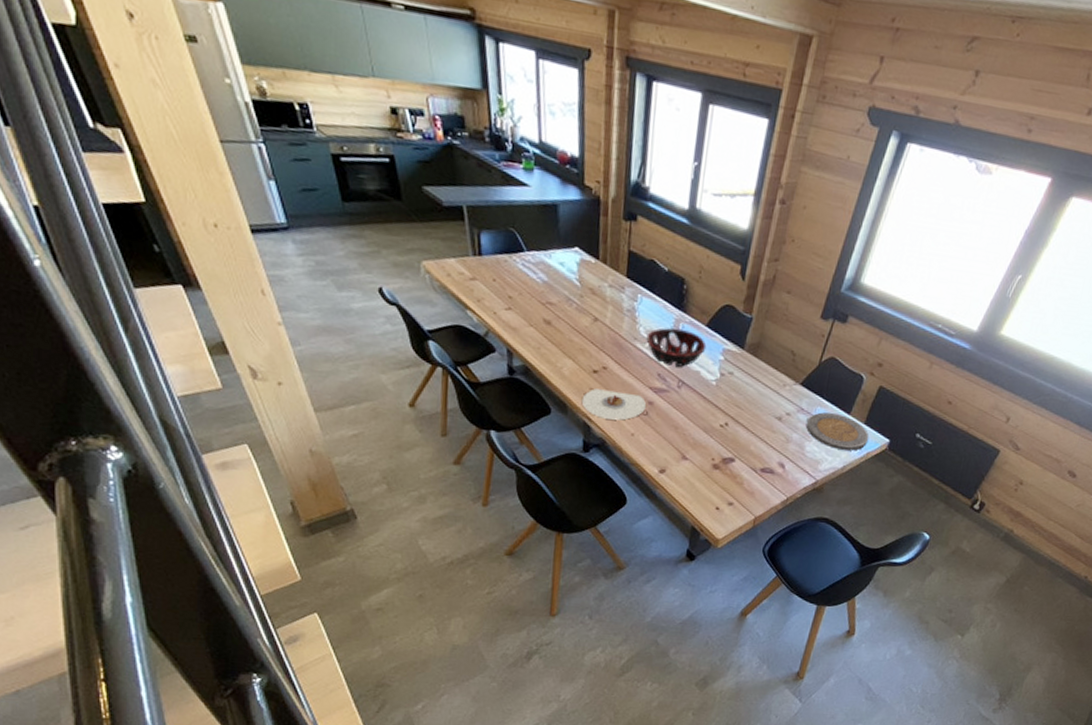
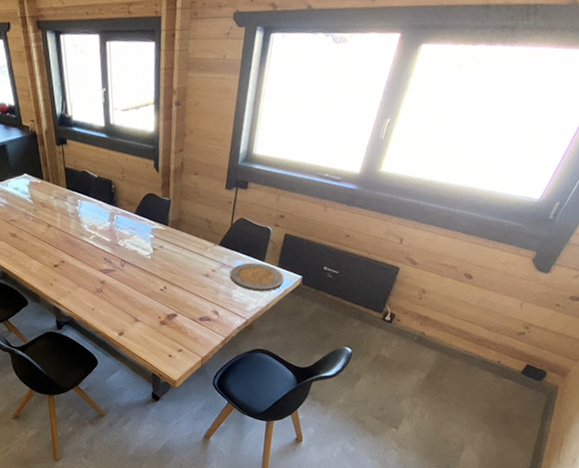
plate: present [581,388,646,421] -> none [49,277,99,301]
decorative bowl: present [646,328,707,367] -> none [90,220,138,250]

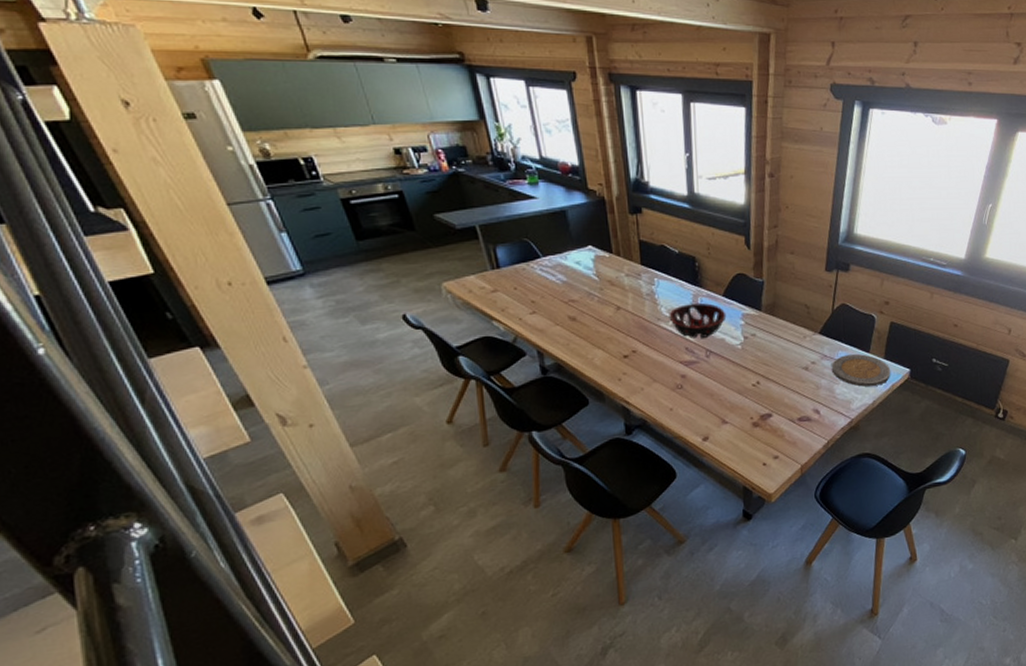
decorative bowl: none [90,220,138,250] -> present [669,303,727,338]

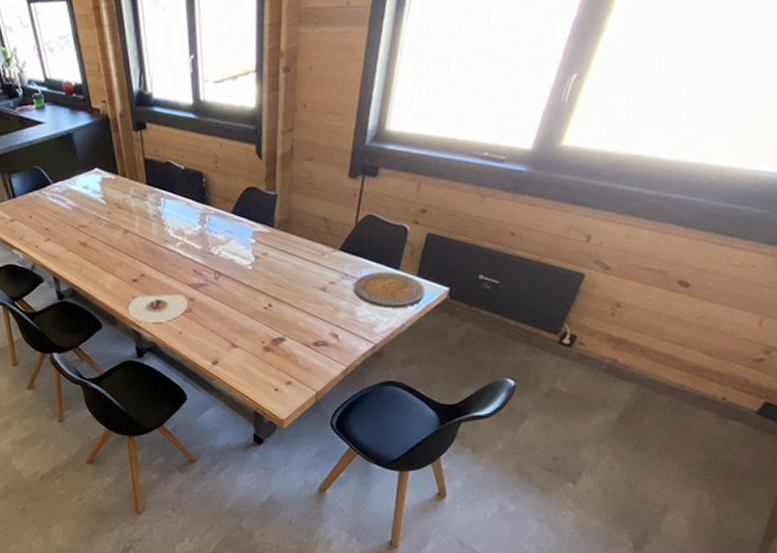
plate: none [616,371,679,400] -> present [127,294,188,323]
decorative bowl: present [669,303,727,338] -> none [176,222,236,260]

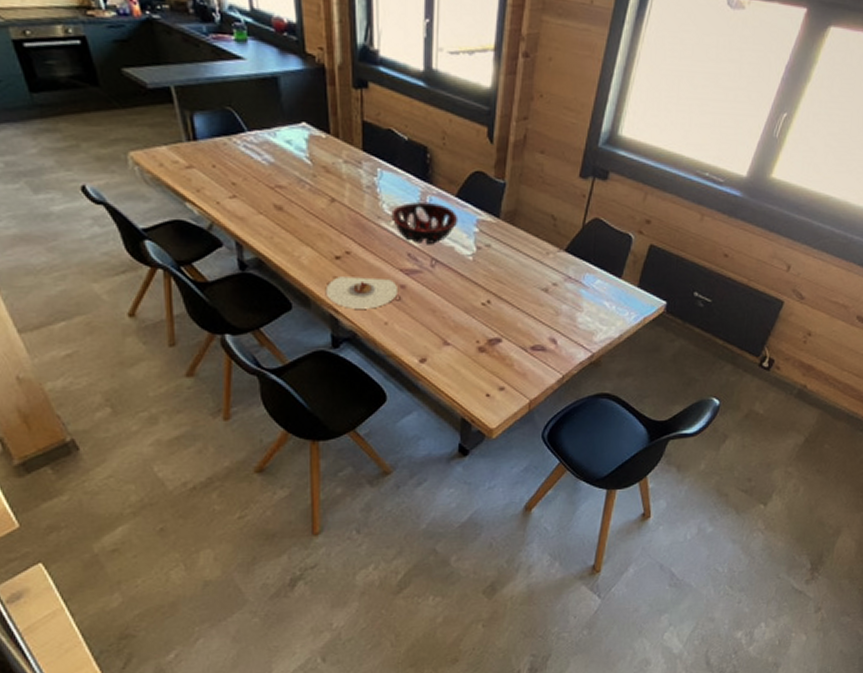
decorative bowl: none [176,222,236,260] -> present [391,202,459,244]
plate: present [353,271,425,309] -> none [575,277,645,317]

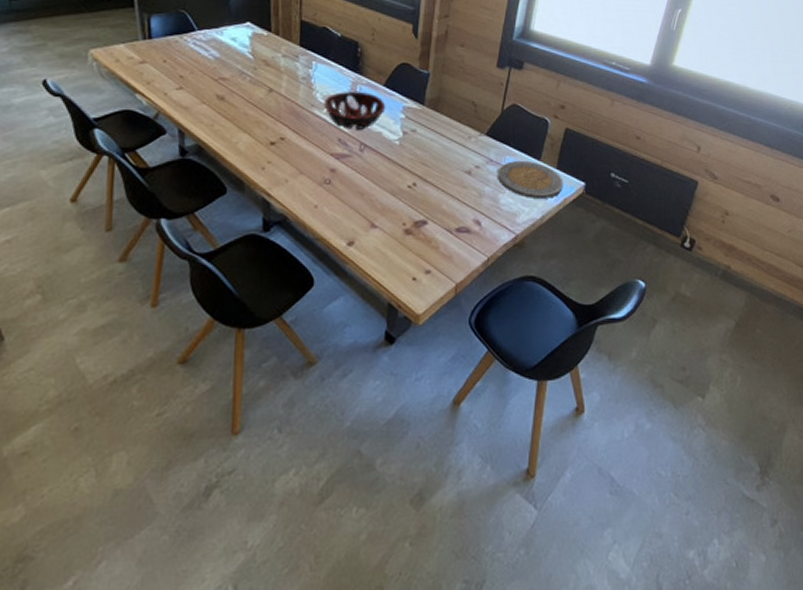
plate: present [325,276,397,309] -> none [259,161,328,192]
plate: none [575,277,645,317] -> present [497,160,564,198]

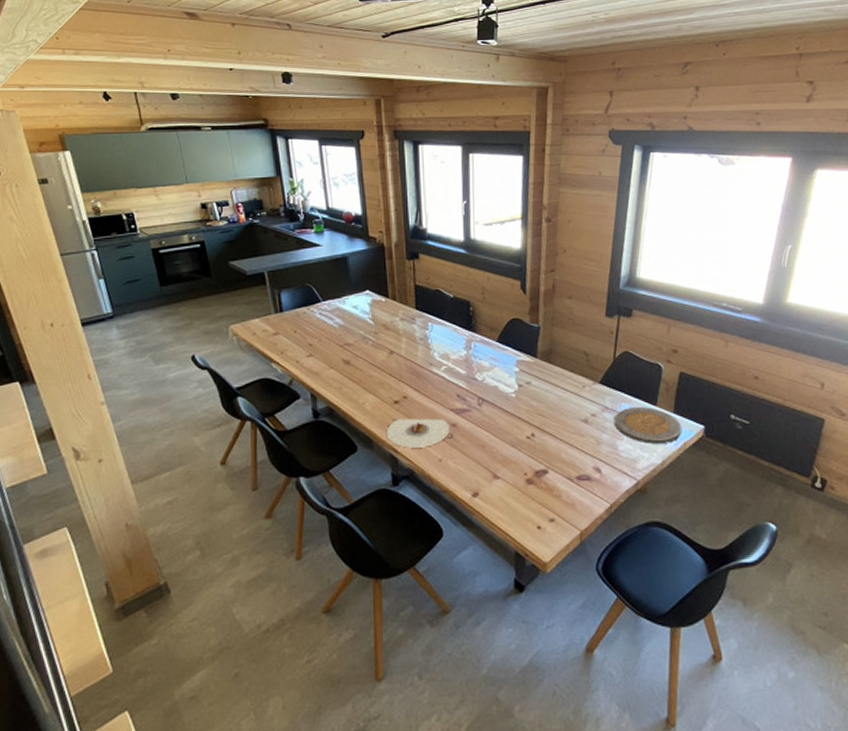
plate: none [259,161,328,192] -> present [386,418,449,448]
decorative bowl: present [324,92,386,129] -> none [441,349,500,385]

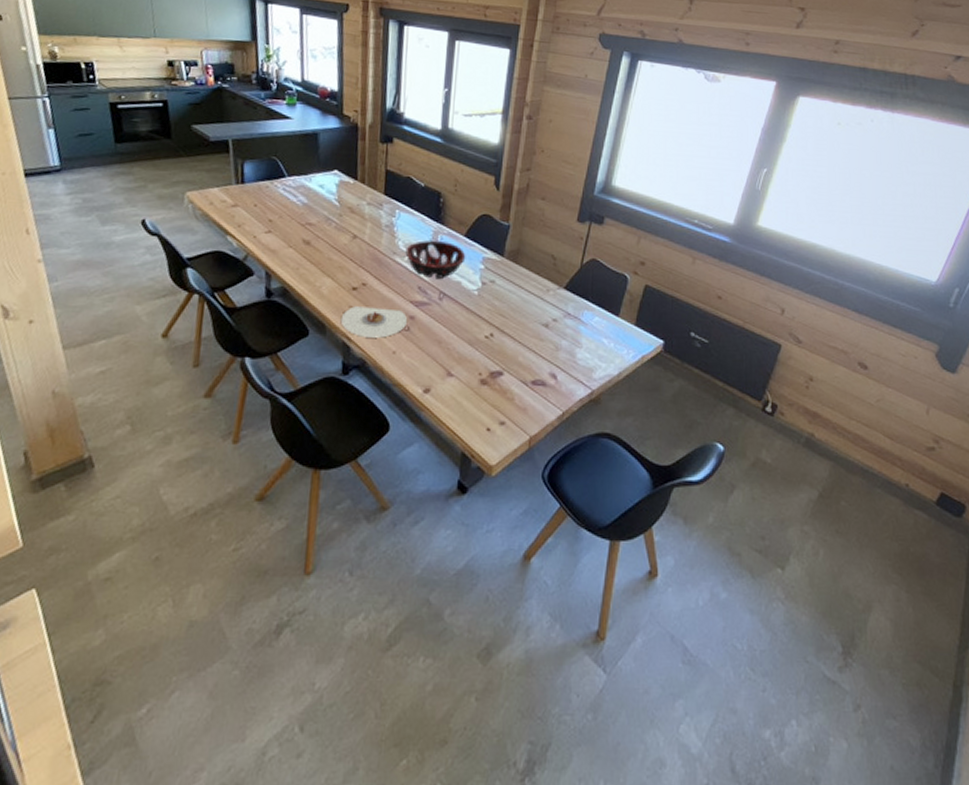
decorative bowl: none [441,349,500,385] -> present [405,240,466,279]
plate: present [613,406,683,444] -> none [574,315,642,355]

